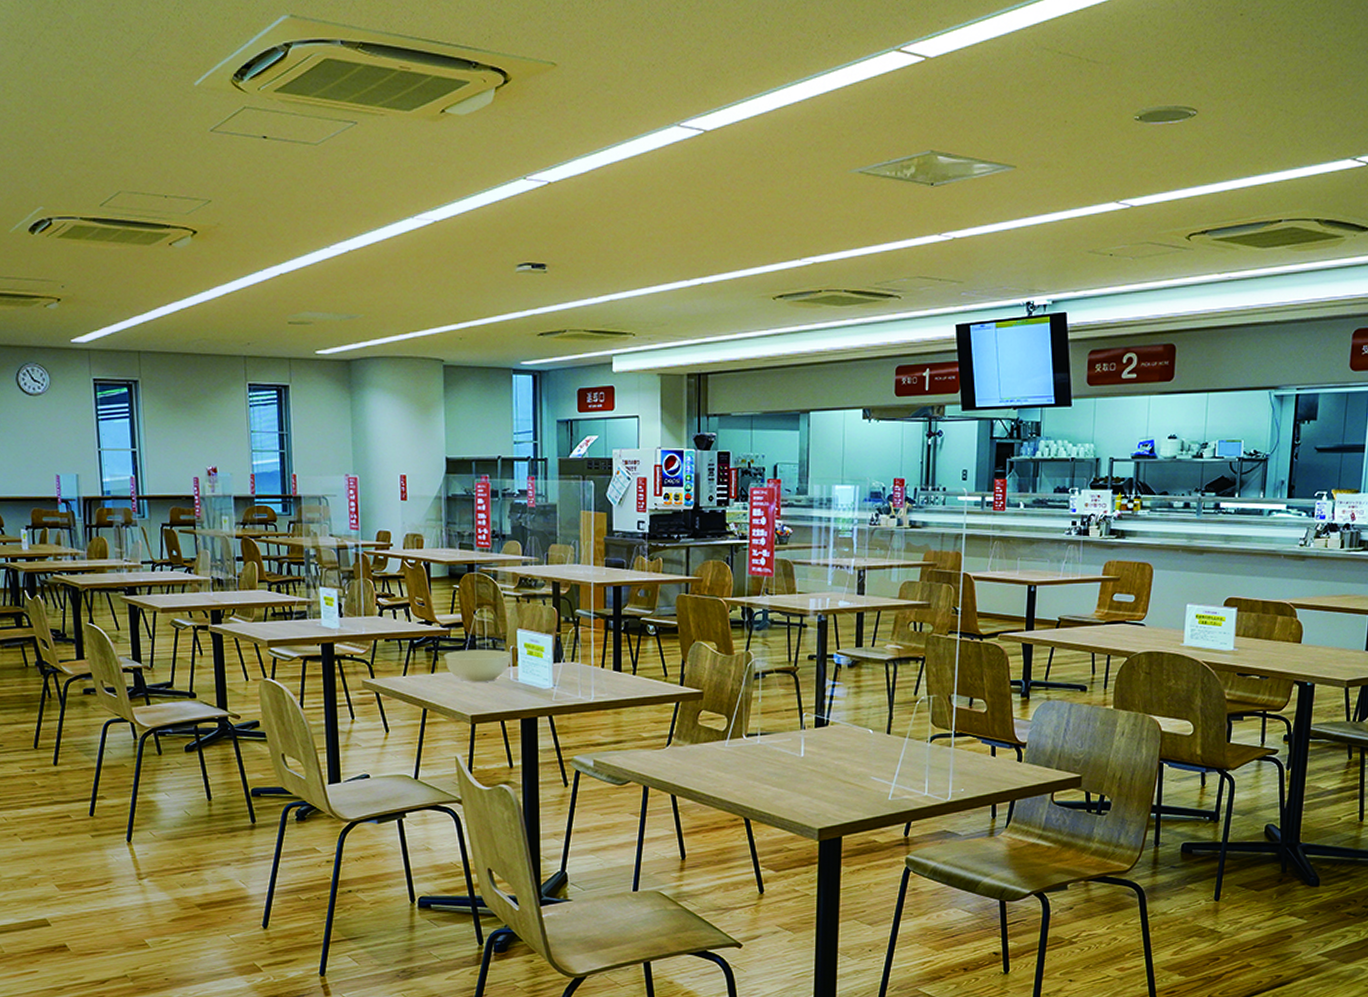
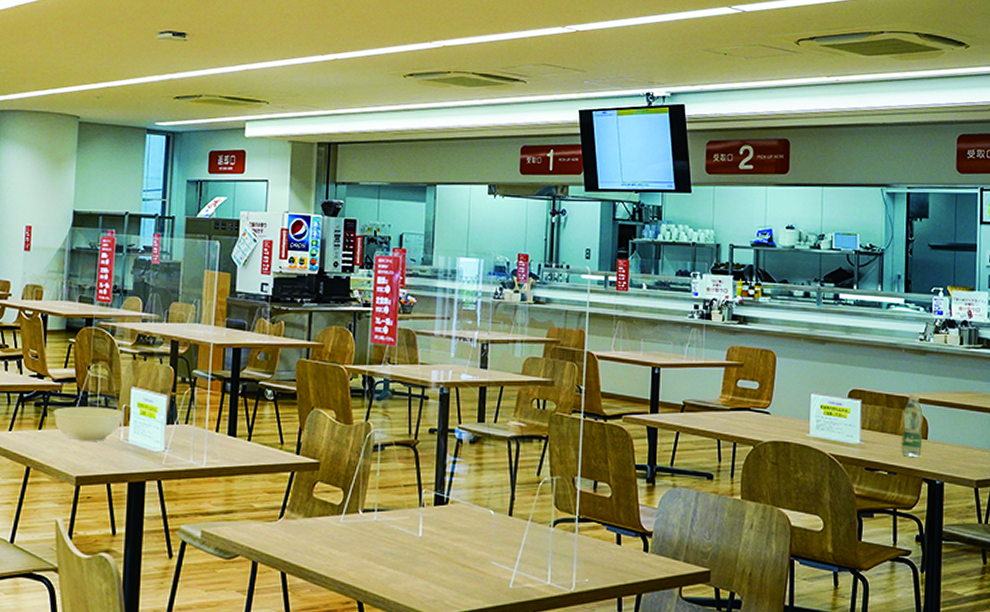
bottle: none [1274,598,1299,661] -> present [901,393,923,457]

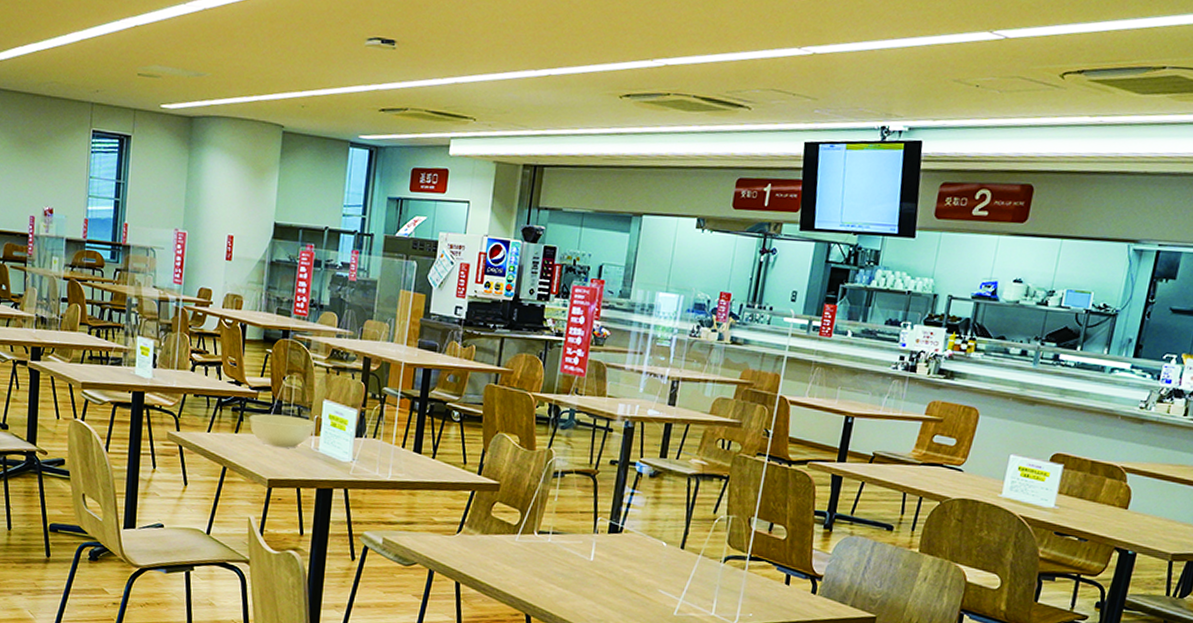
bottle: present [901,393,923,457] -> none [1096,461,1129,526]

